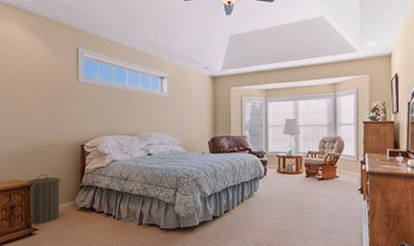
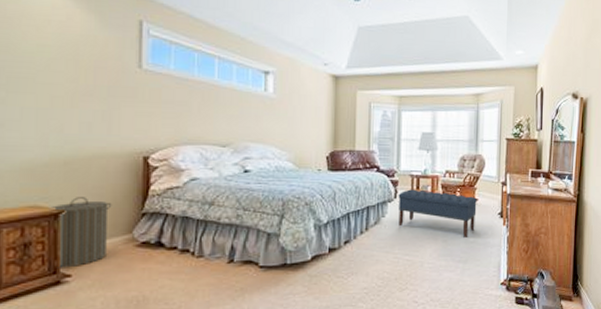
bench: none [267,168,338,210] -> present [398,189,477,237]

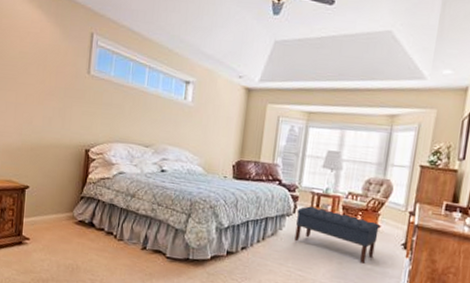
laundry hamper: present [52,197,112,268] -> none [20,177,61,233]

